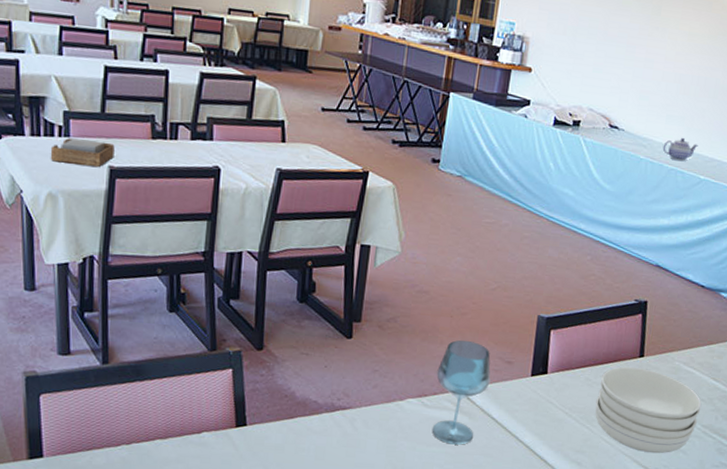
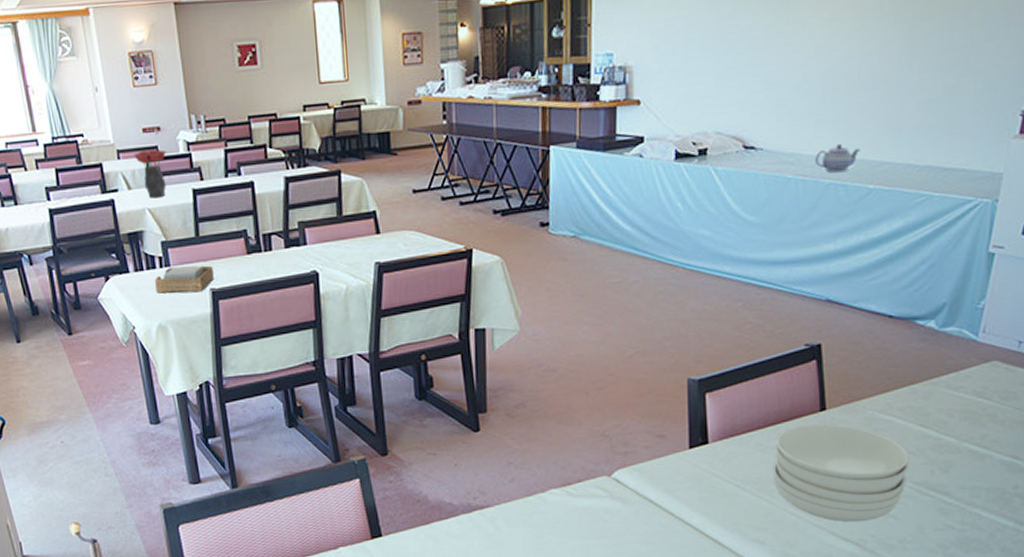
bouquet: none [47,17,83,68] -> present [134,148,167,199]
wine glass: present [432,340,491,445] -> none [579,417,642,535]

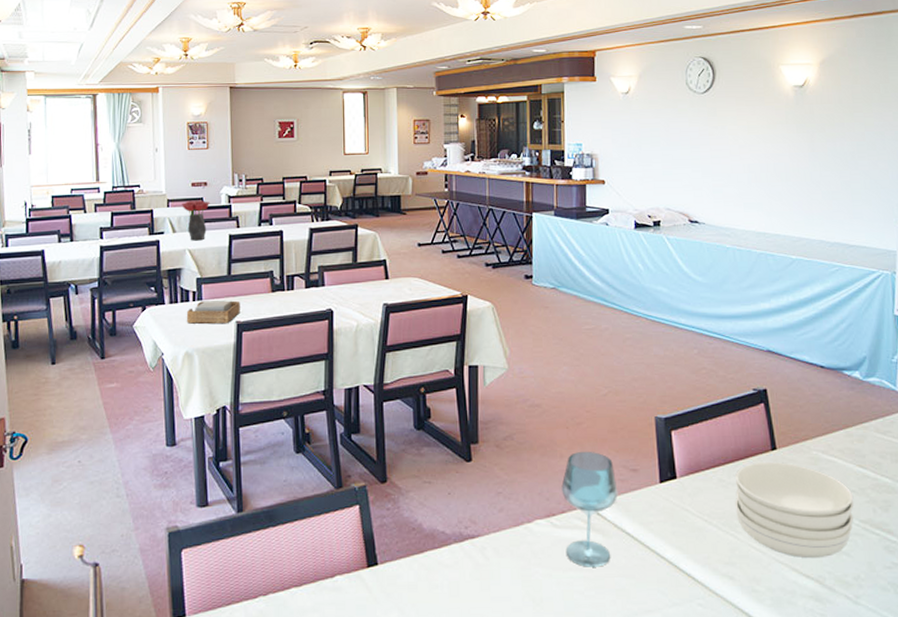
wine glass: none [579,417,642,535] -> present [561,451,618,567]
teapot: present [815,143,861,173] -> none [747,221,782,245]

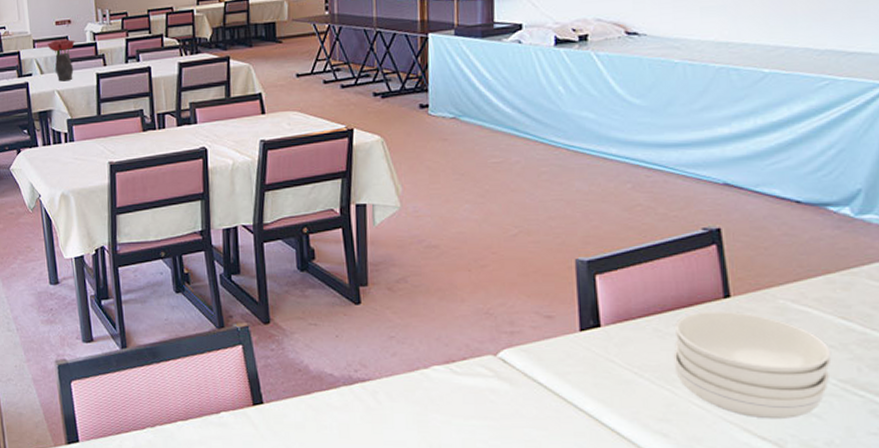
napkin holder: present [186,300,240,324] -> none [59,141,112,166]
wine glass: present [561,451,618,567] -> none [462,295,529,417]

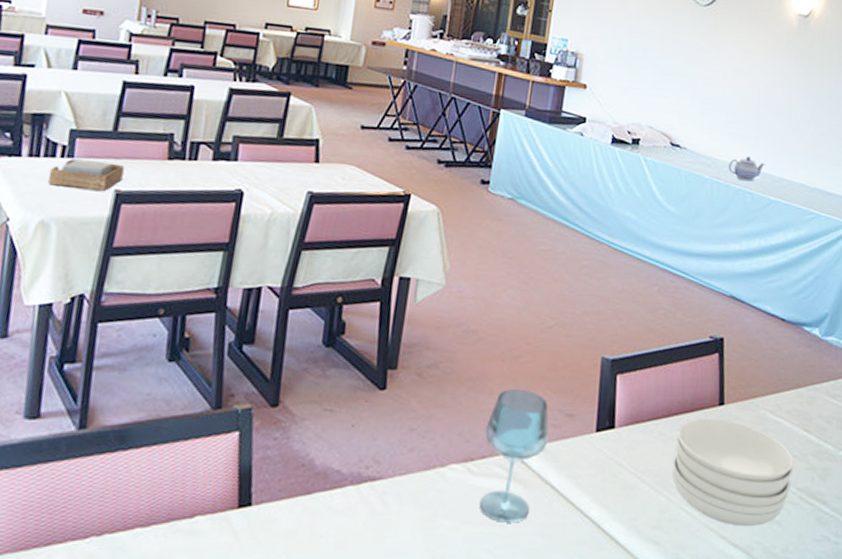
bouquet: present [47,38,76,82] -> none [65,30,105,84]
napkin holder: none [59,141,112,166] -> present [47,159,125,192]
wine glass: none [462,295,529,417] -> present [479,388,549,523]
teapot: none [703,28,752,57] -> present [728,155,765,182]

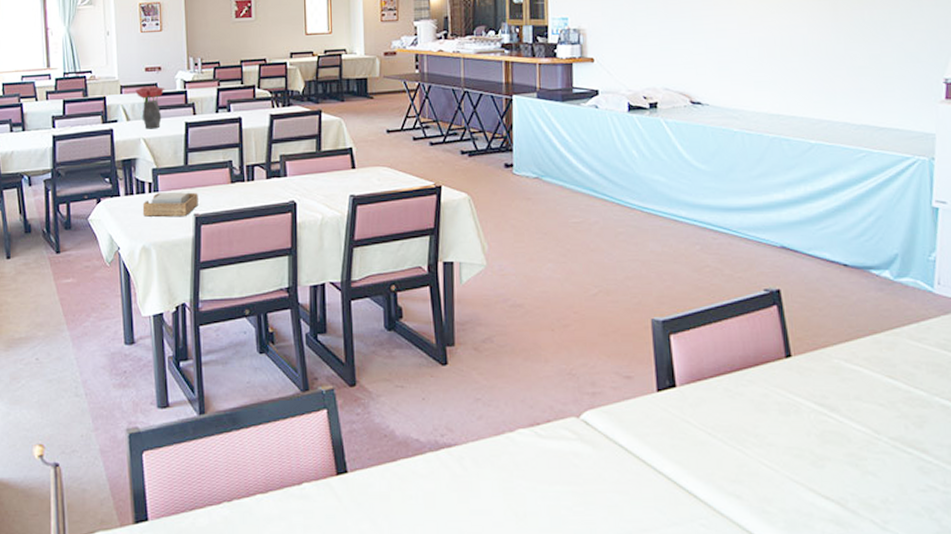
bouquet: none [65,30,105,84] -> present [135,85,165,129]
wine glass: present [479,388,549,523] -> none [546,355,610,481]
bowl: present [672,417,794,527] -> none [743,370,883,478]
teapot: present [728,155,765,182] -> none [757,102,799,128]

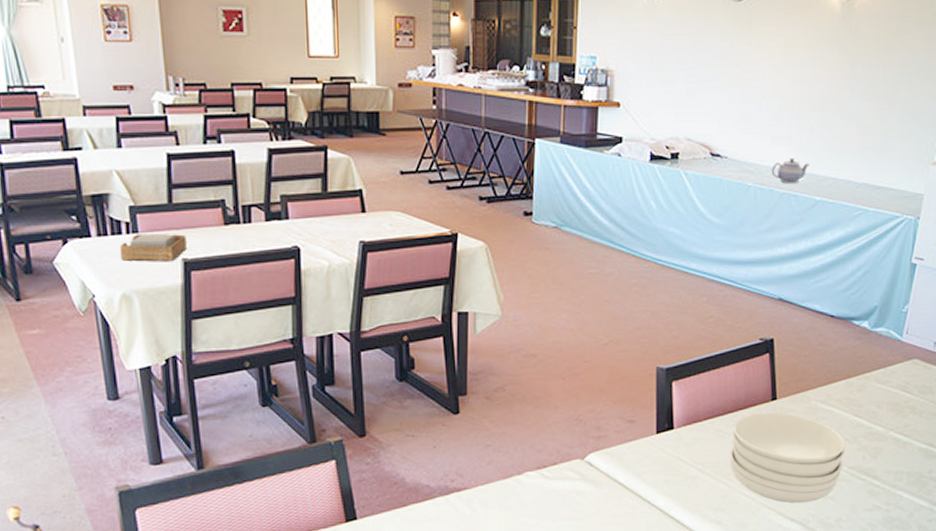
bouquet: present [135,85,165,129] -> none [102,108,140,160]
bowl: none [743,370,883,478] -> present [730,411,846,503]
teapot: none [757,102,799,128] -> present [771,157,810,184]

